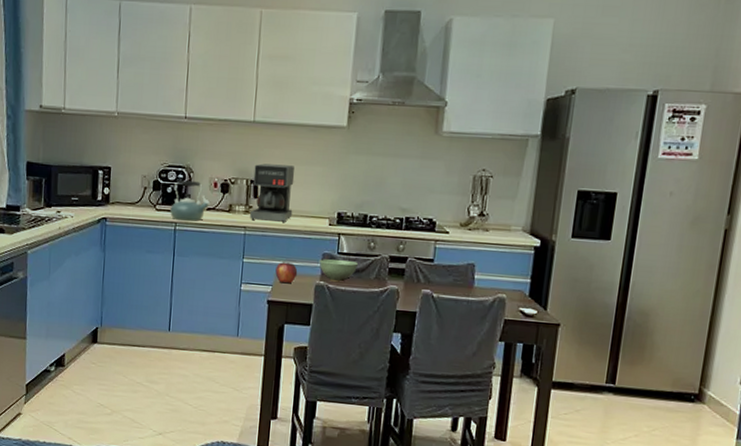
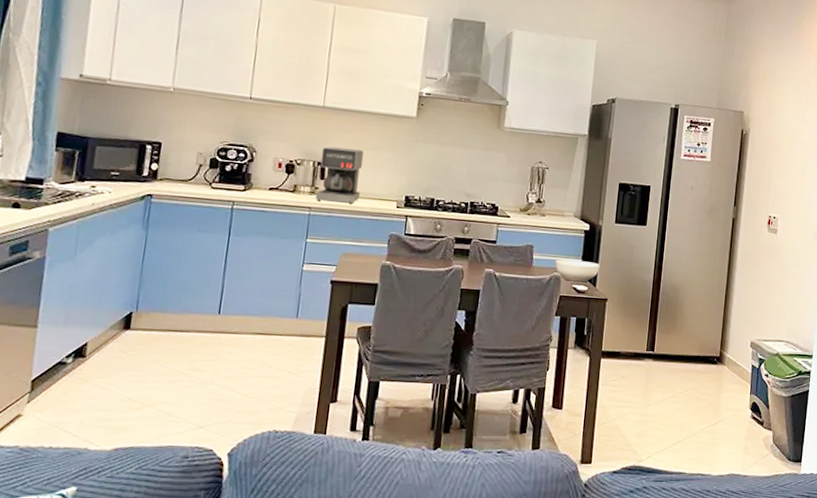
kettle: present [170,180,211,223] -> none [227,159,274,202]
fruit: present [275,261,298,284] -> none [340,241,364,264]
bowl: present [319,259,359,283] -> none [385,240,425,263]
bowl: none [499,279,552,305] -> present [555,259,600,282]

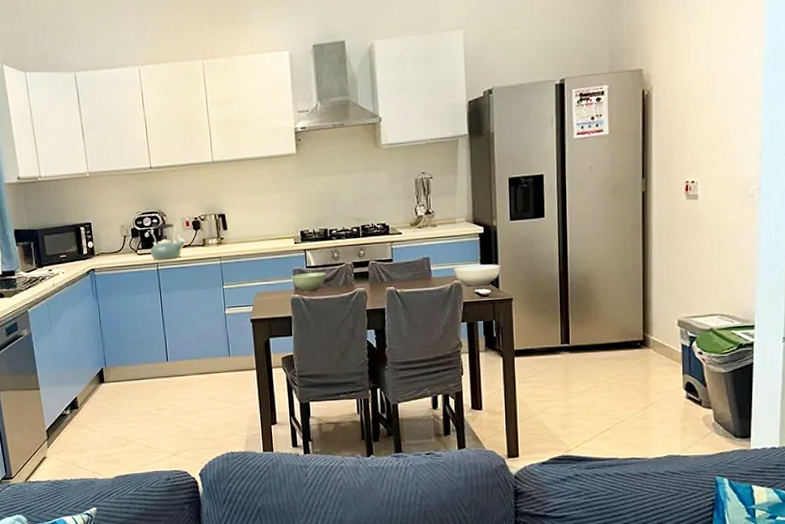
kettle: none [227,159,274,202] -> present [150,223,186,262]
coffee maker: present [315,146,363,205] -> none [219,196,261,251]
bowl: none [385,240,425,263] -> present [291,272,327,294]

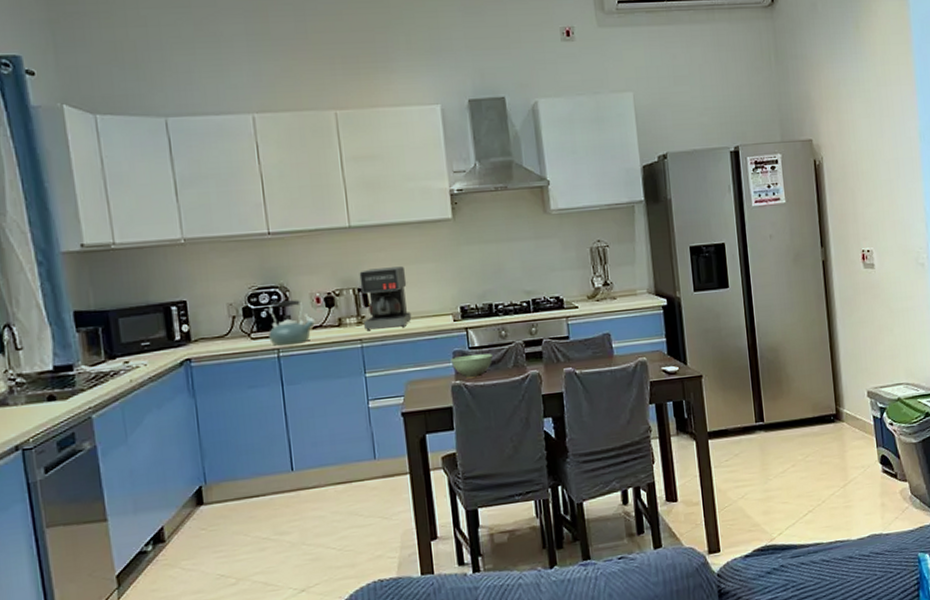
coffee maker: none [219,196,261,251] -> present [359,266,412,331]
bowl: present [454,264,500,287] -> none [637,338,687,364]

